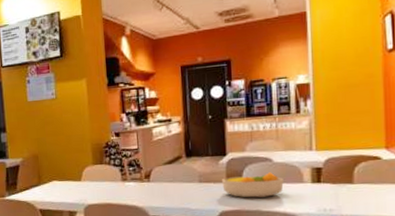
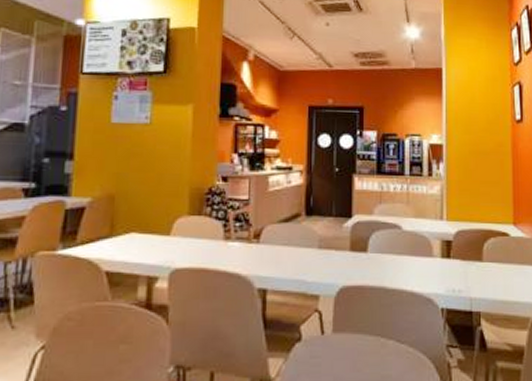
fruit bowl: present [222,172,284,198] -> none [345,242,412,272]

